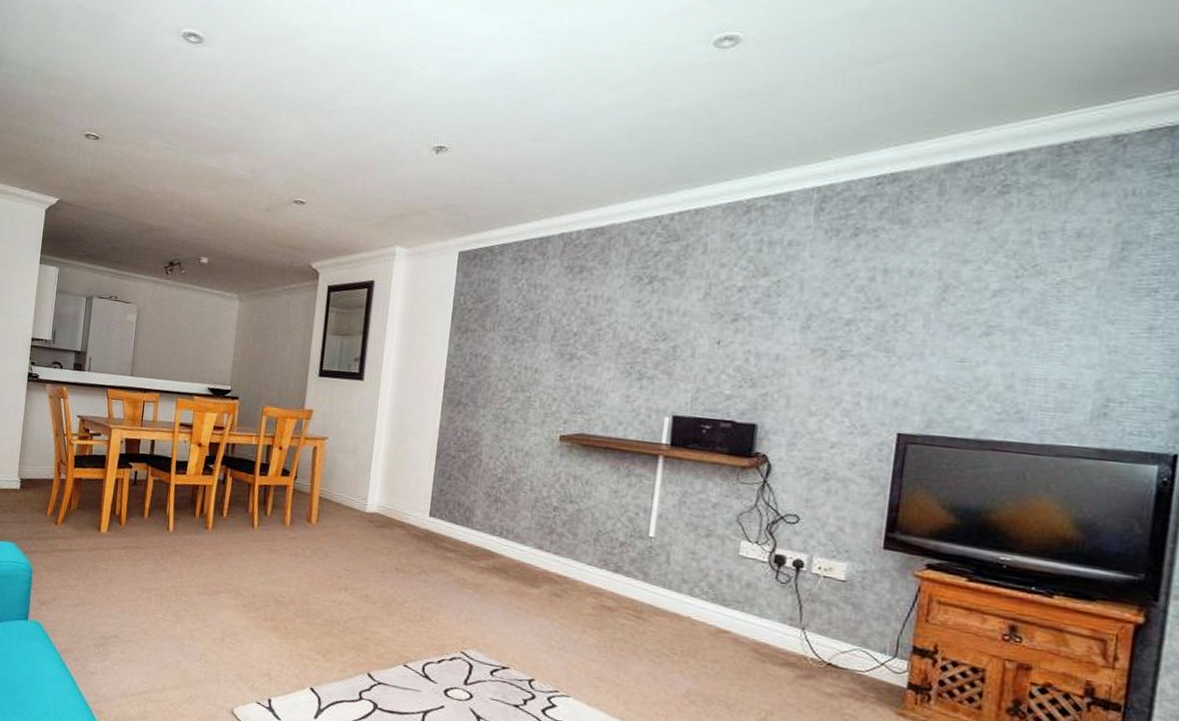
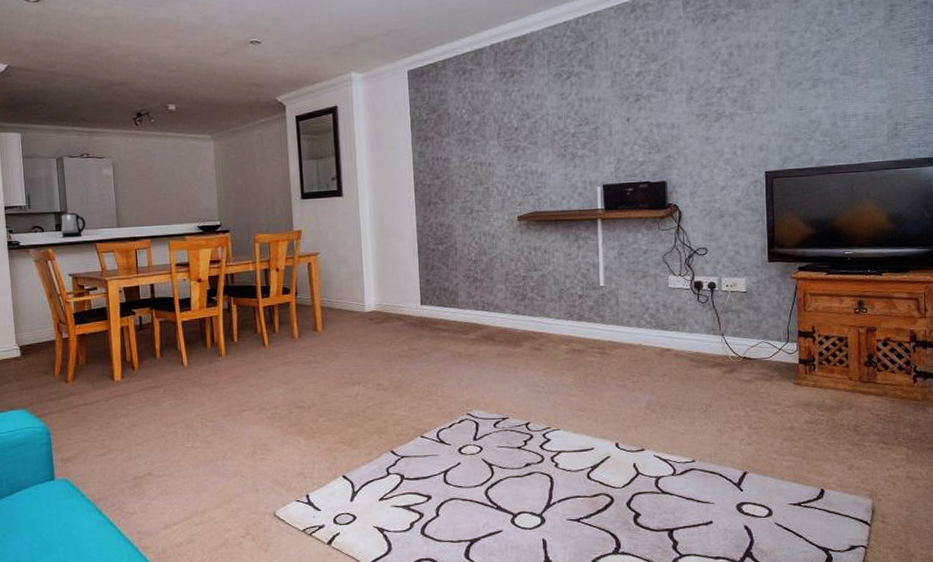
kettle: none [78,353,103,380] -> present [60,212,87,238]

